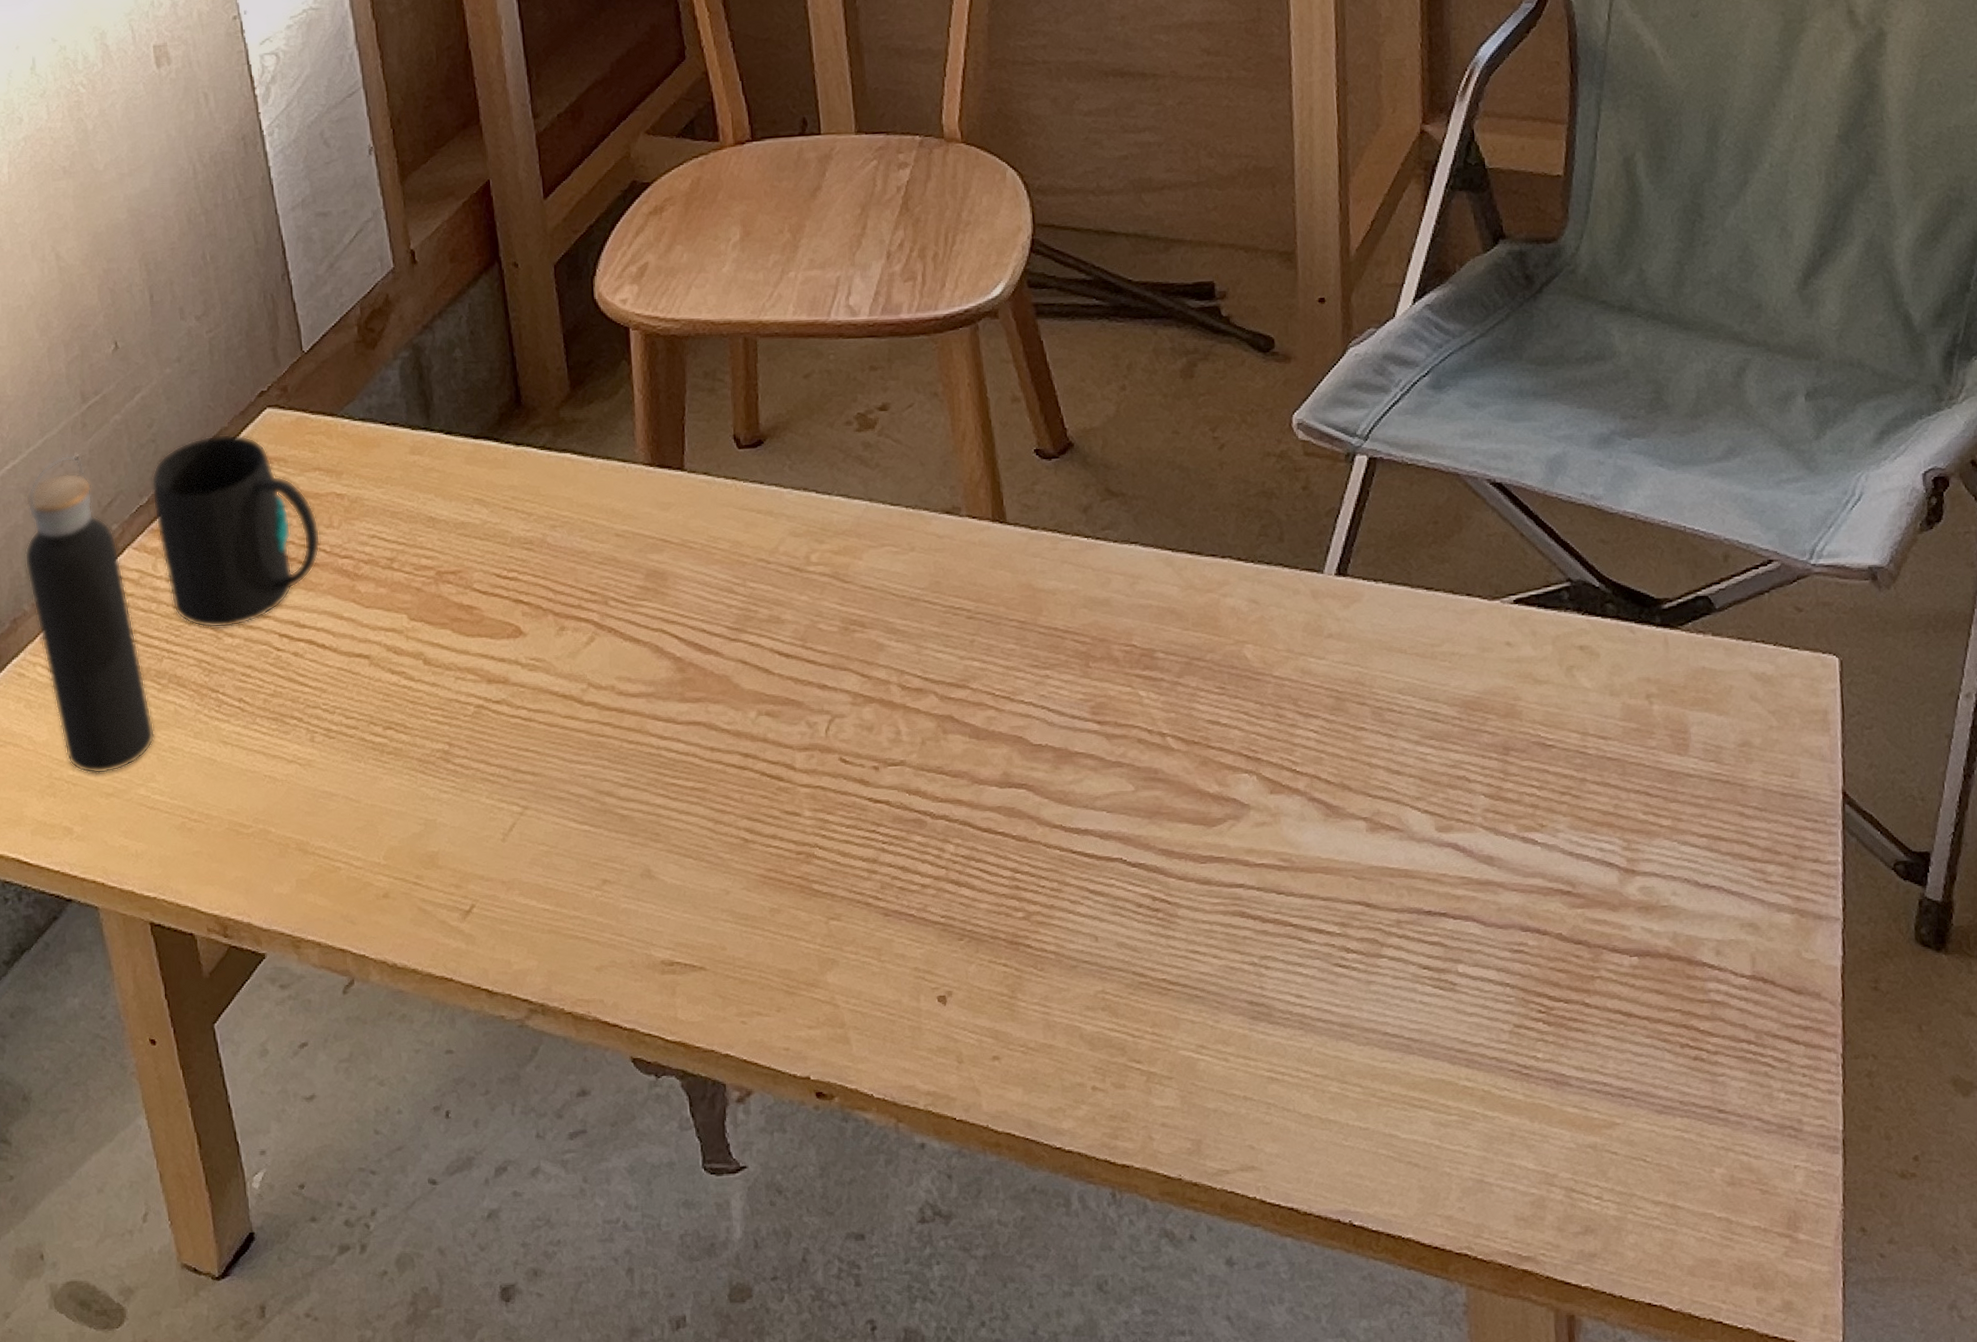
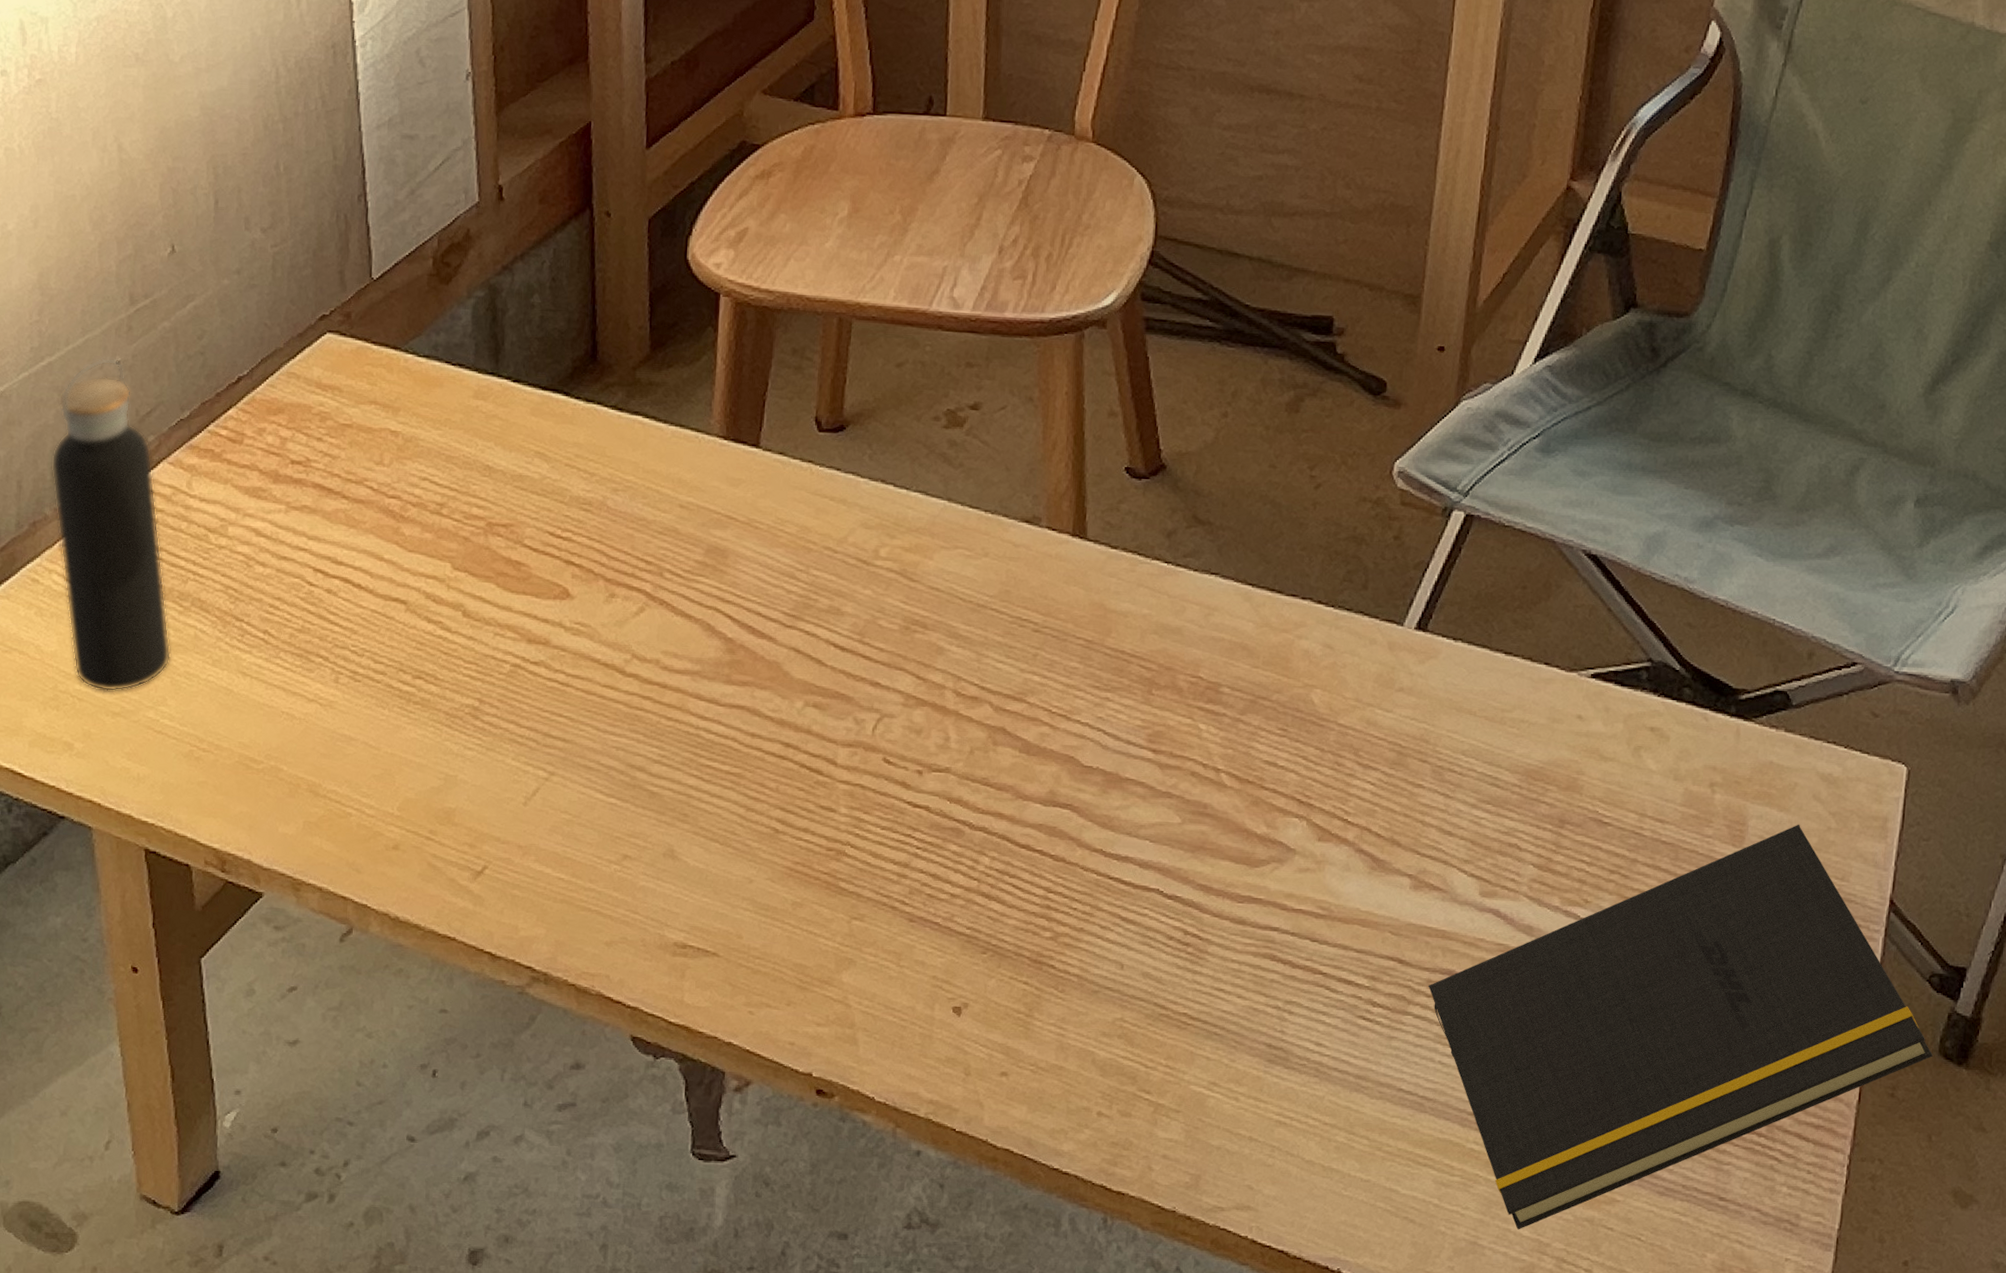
mug: present [151,434,321,629] -> none [194,354,369,556]
notepad: none [1398,726,1910,1164] -> present [1427,824,1933,1230]

